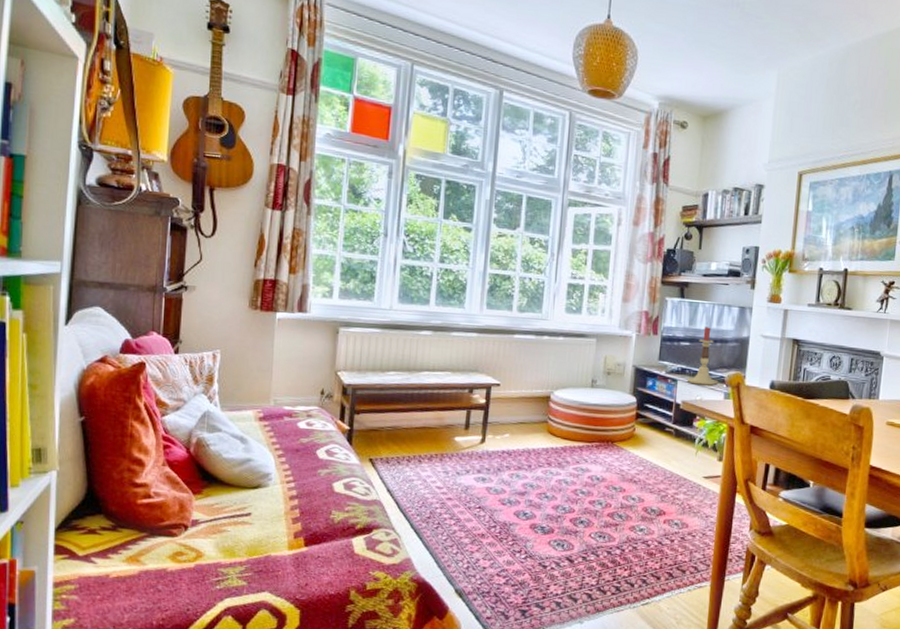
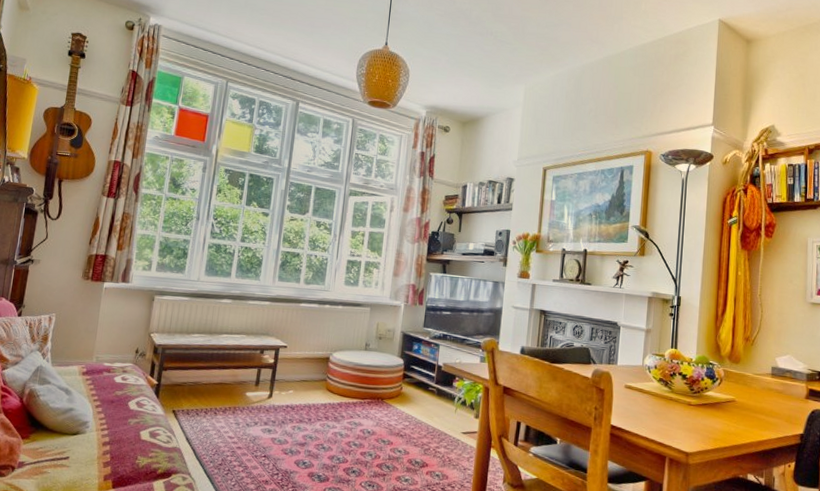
candlestick: present [687,327,718,386] -> none [447,298,475,351]

